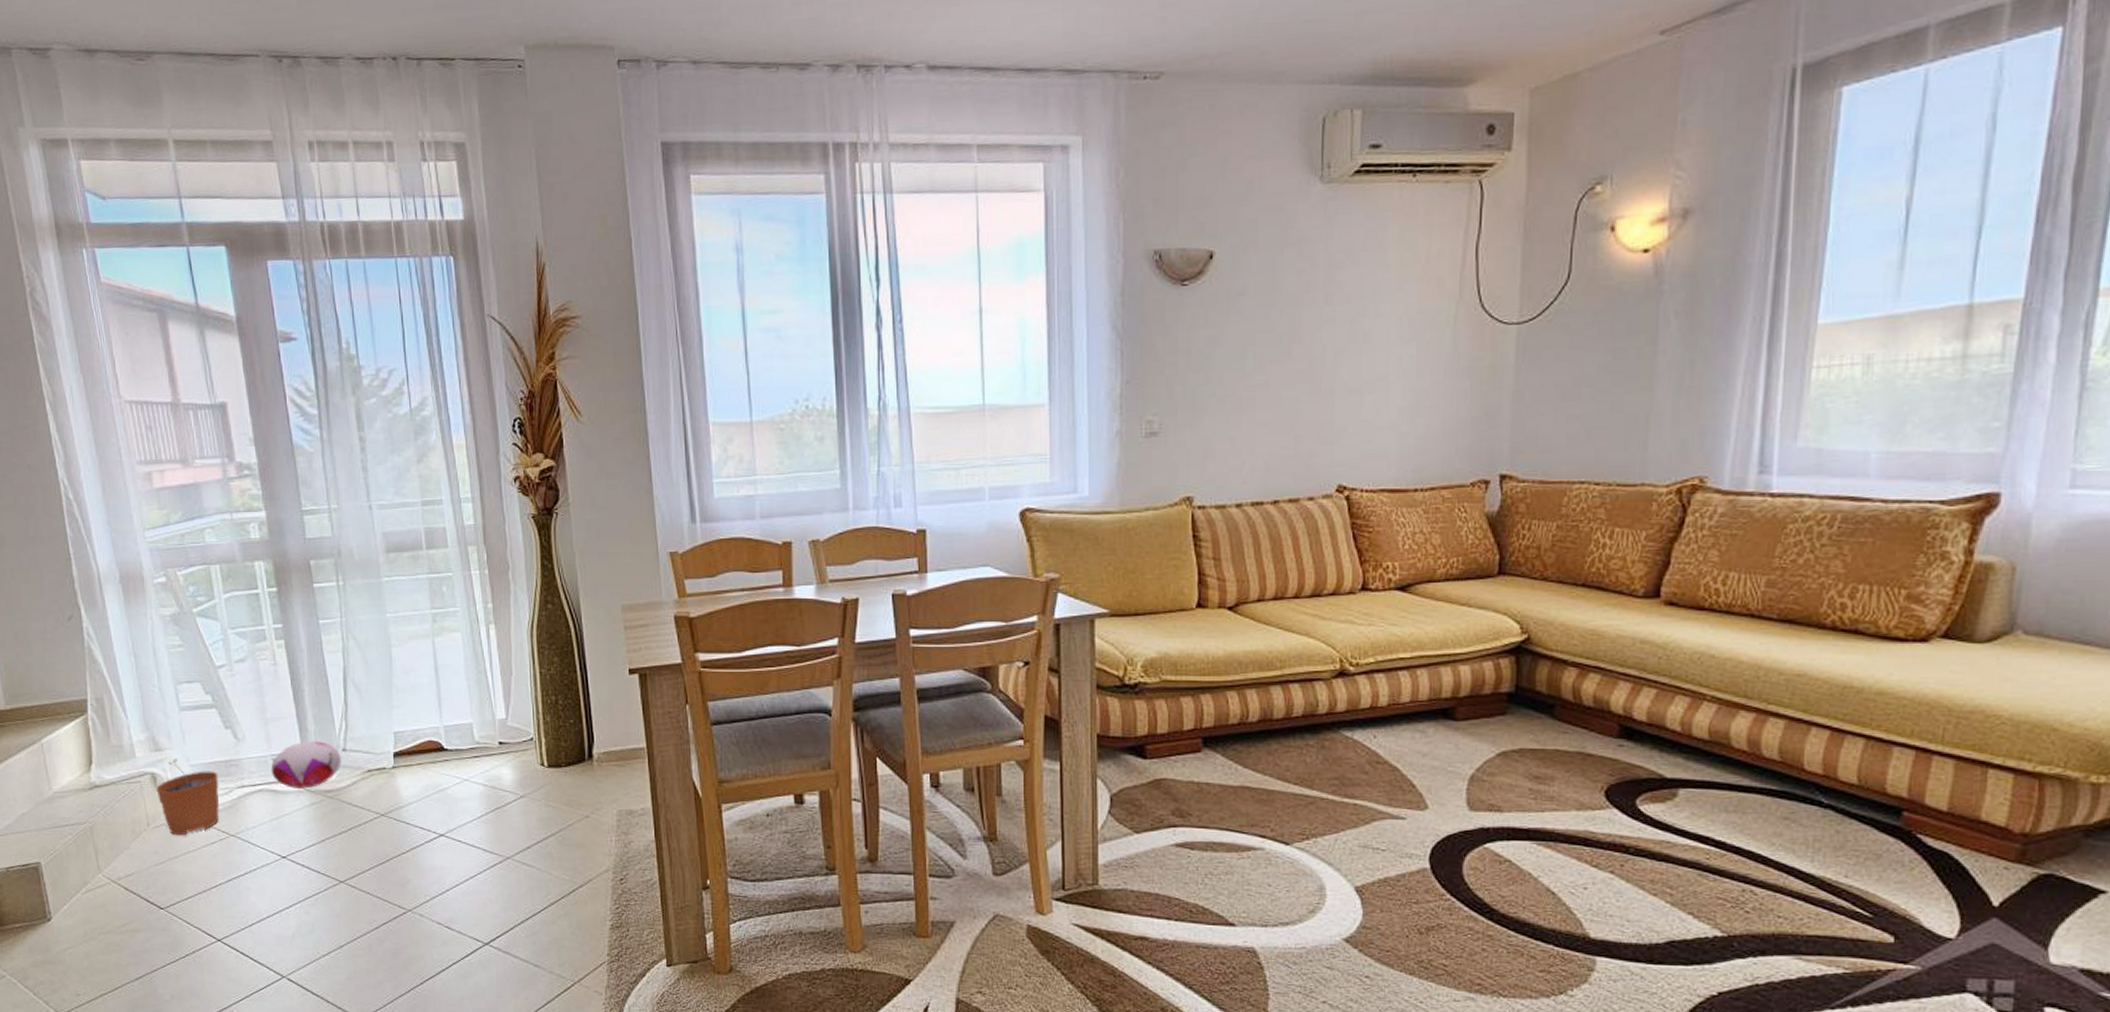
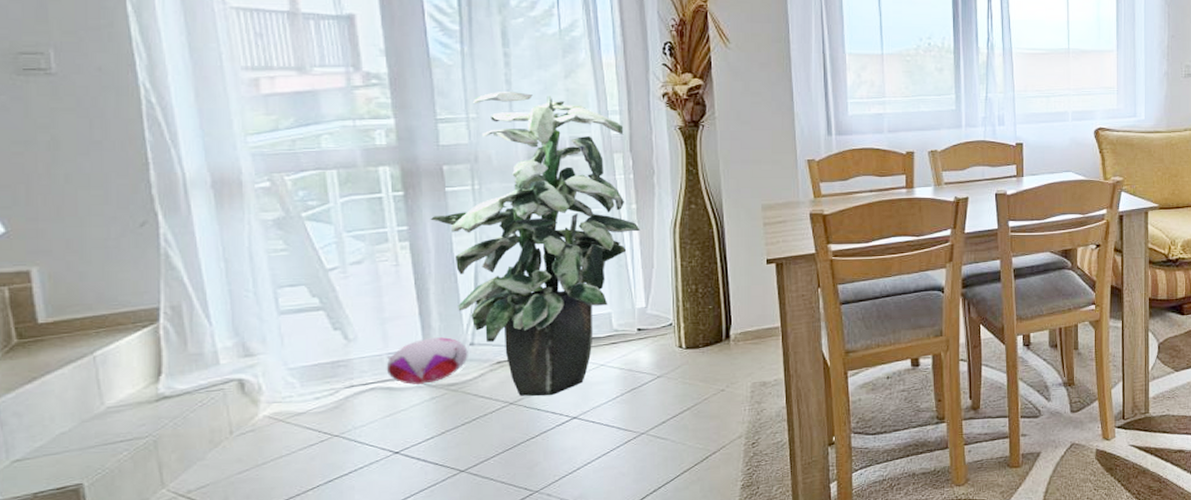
plant pot: present [156,758,220,836] -> none [244,363,322,442]
indoor plant: none [301,480,498,810] -> present [430,92,640,397]

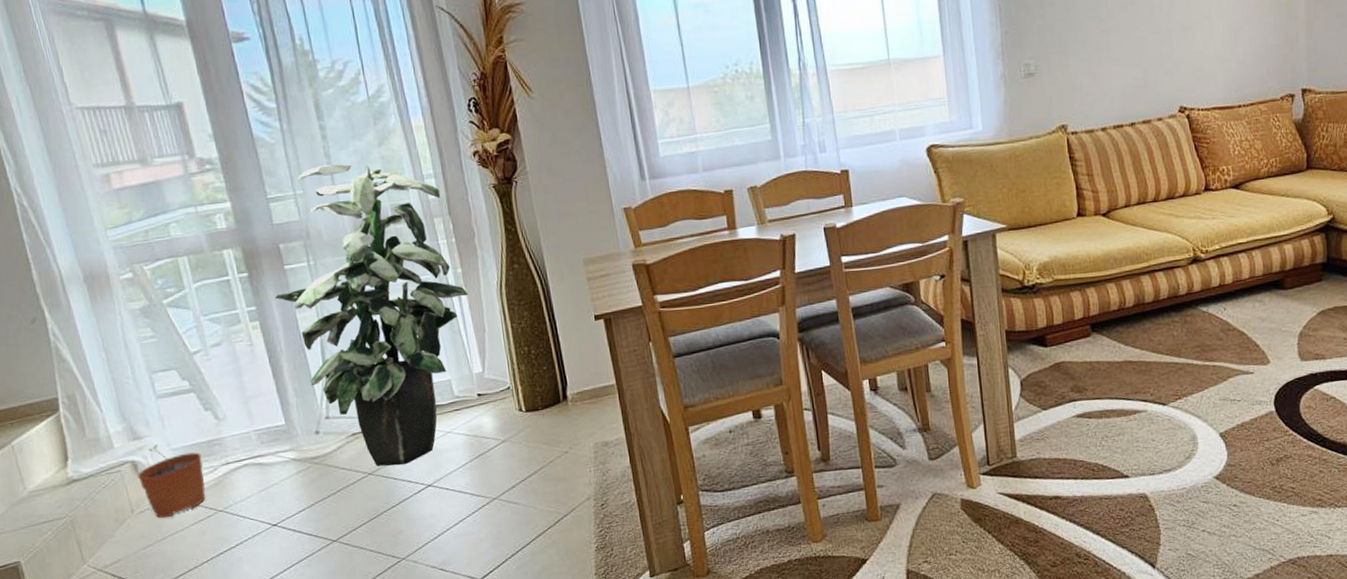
plant pot: none [244,363,322,442] -> present [138,444,206,519]
plush toy: present [386,336,468,386] -> none [254,412,326,460]

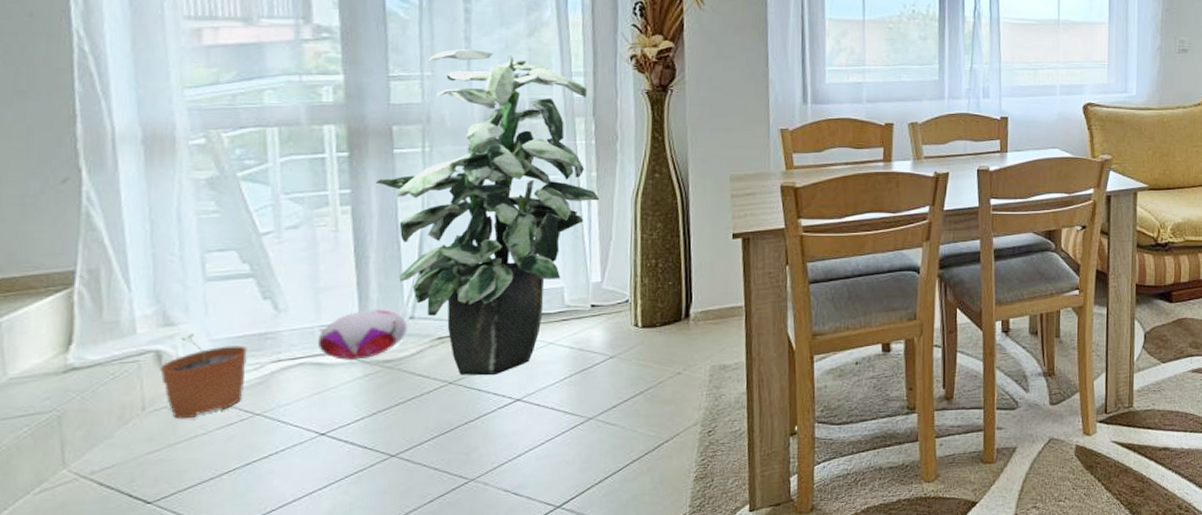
plush toy: none [254,412,326,460] -> present [317,308,407,361]

